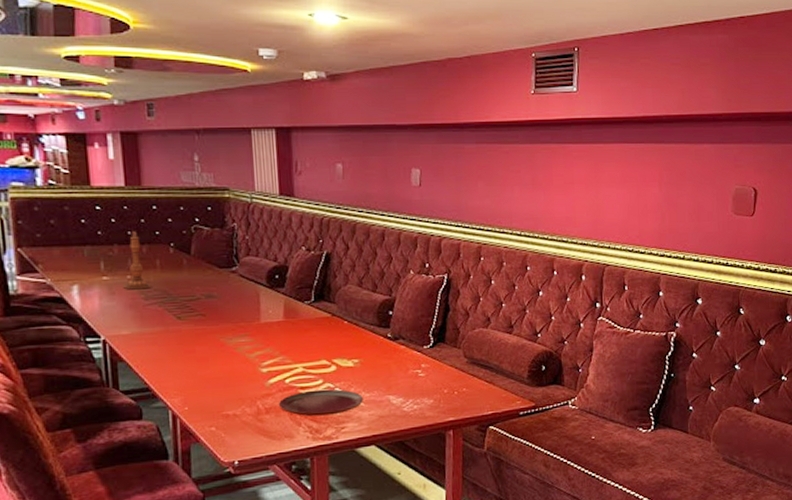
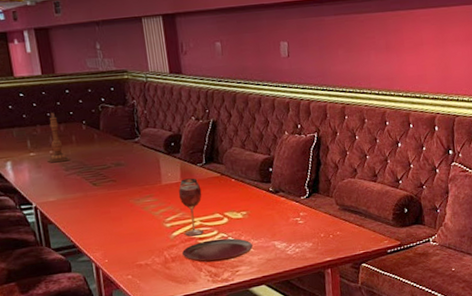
wineglass: none [279,317,308,385] -> present [178,178,204,236]

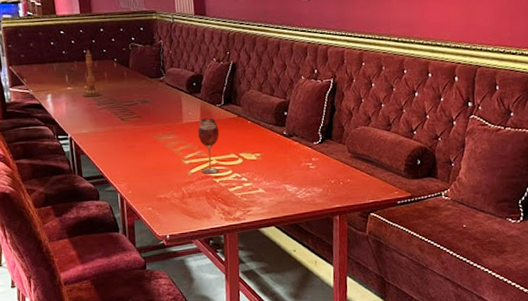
plate: present [181,238,253,263] -> none [198,178,265,201]

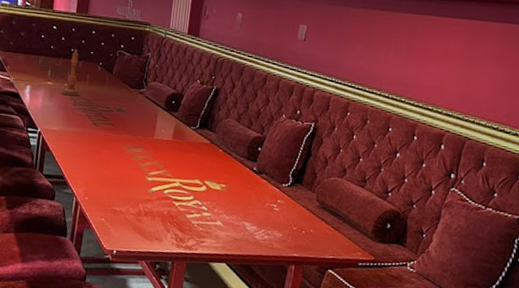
wineglass: present [197,118,220,174] -> none [163,138,189,197]

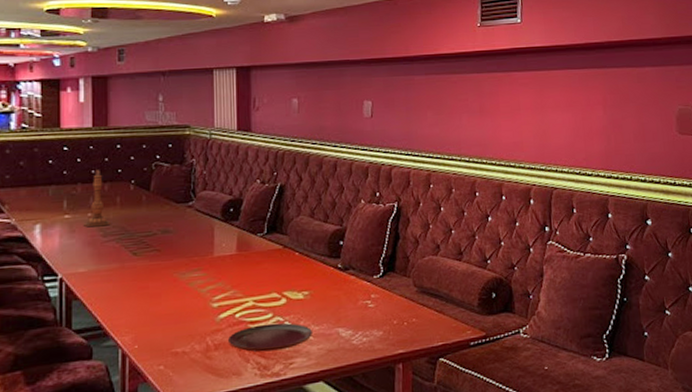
plate: none [155,203,223,229] -> present [227,323,312,352]

